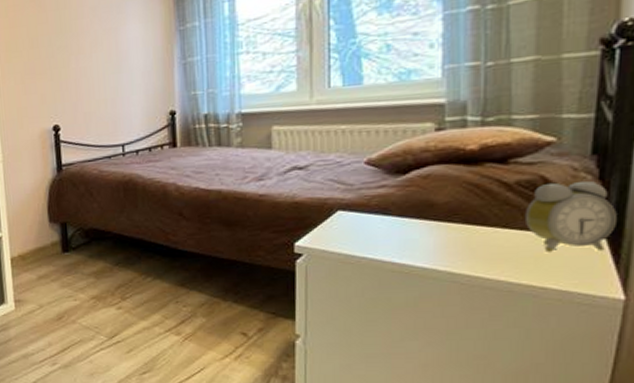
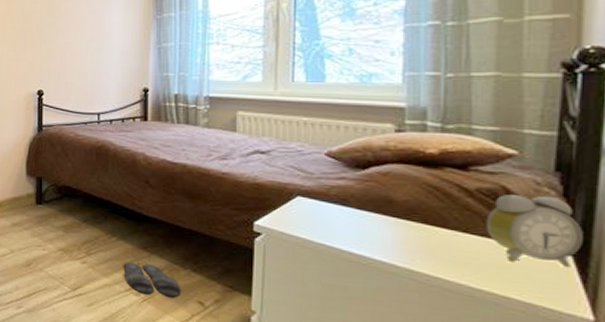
slippers: none [161,301,222,333] -> present [123,262,180,298]

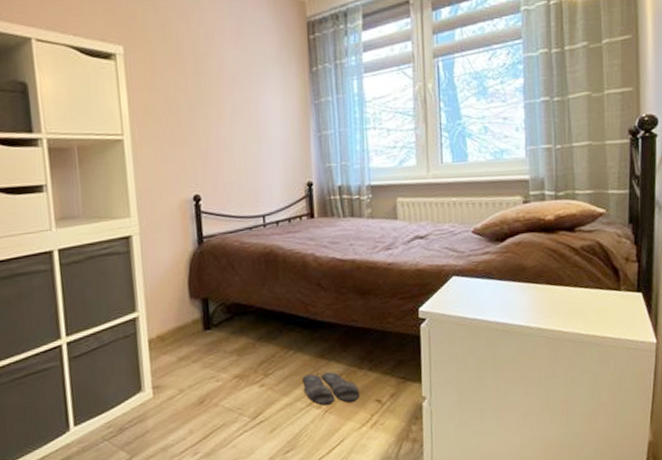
alarm clock: present [485,195,583,268] -> none [588,245,647,307]

